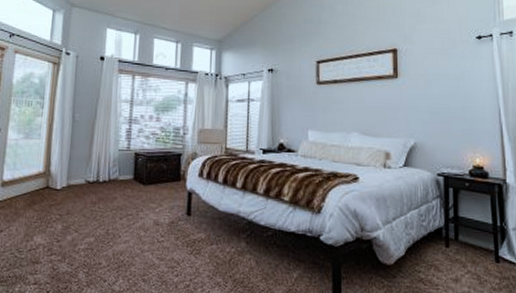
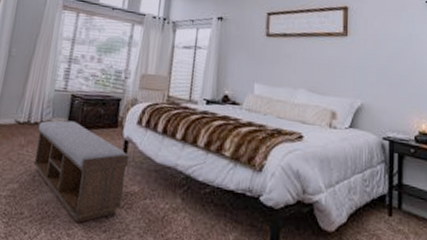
bench: none [106,177,193,270] -> present [33,120,129,224]

